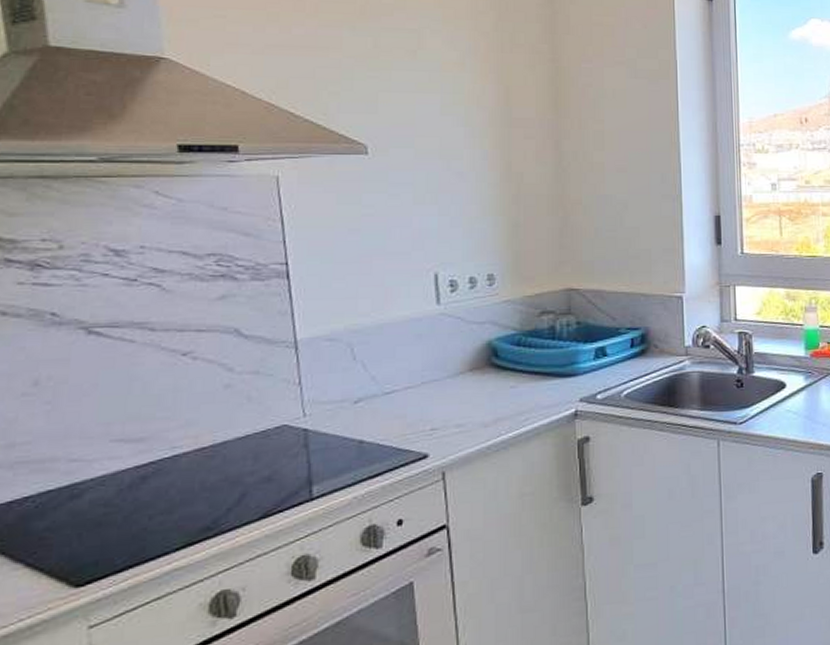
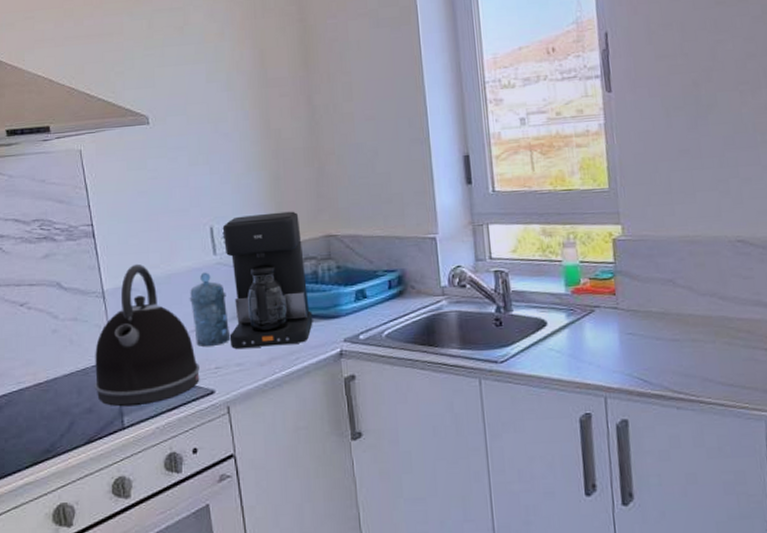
kettle: none [276,310,412,474] -> present [94,263,200,406]
canister: none [404,323,451,405] -> present [189,272,231,346]
coffee maker: none [449,261,547,409] -> present [222,211,313,350]

